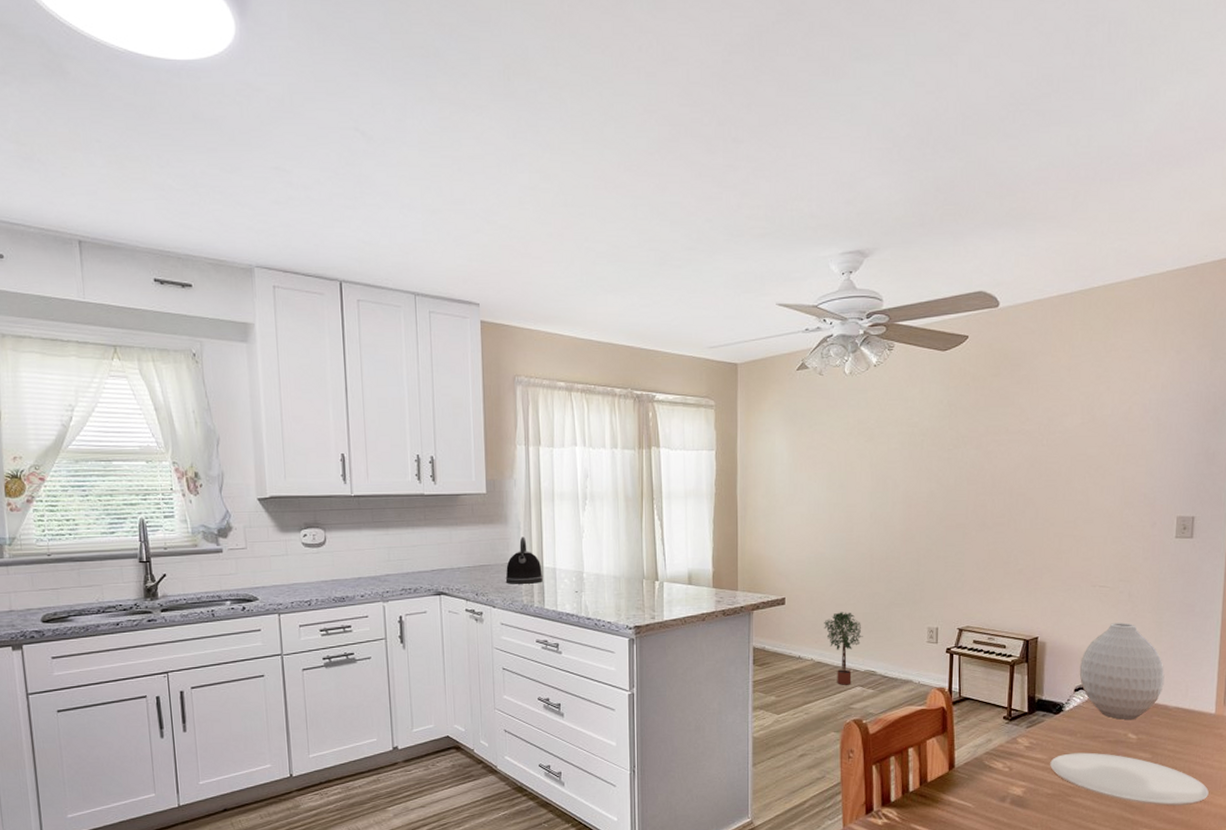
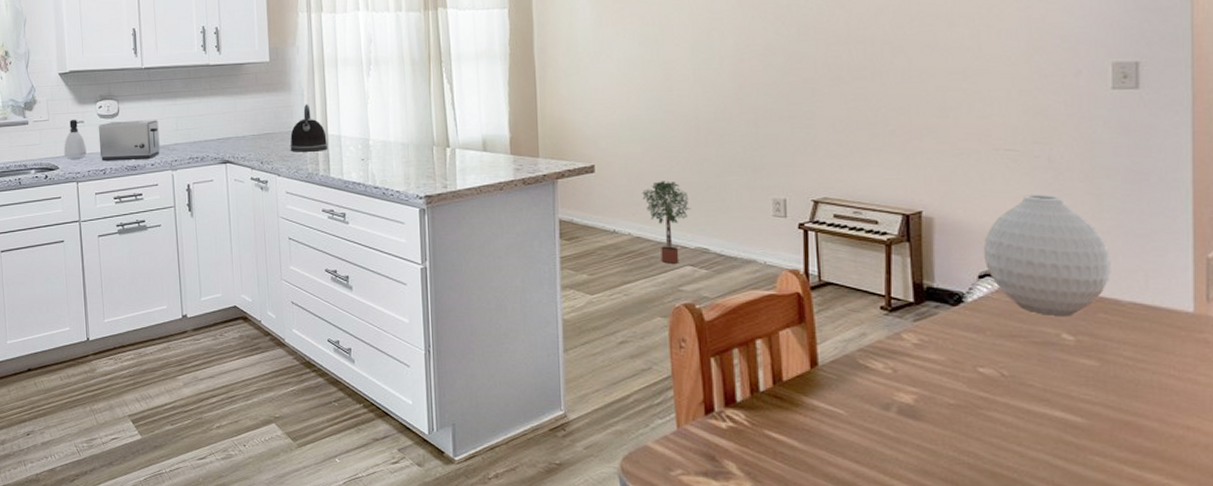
soap dispenser: none [263,548,290,591] -> present [63,120,87,160]
toaster: none [302,550,371,593] -> present [98,120,160,162]
plate: present [1050,752,1209,806] -> none [950,355,1193,430]

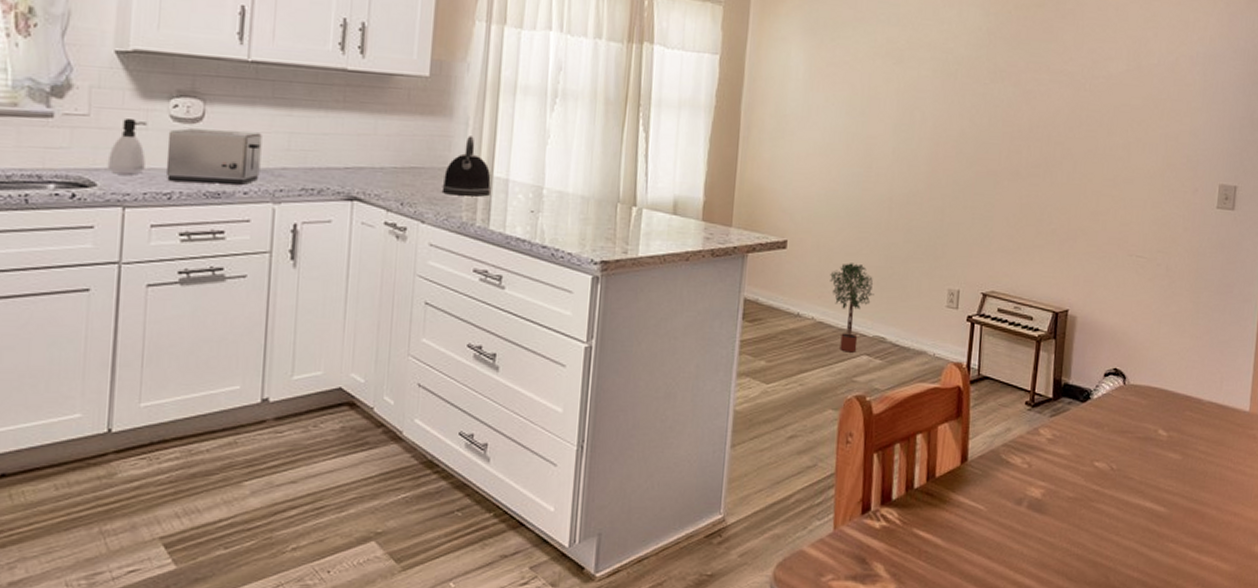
vase: present [983,194,1111,317] -> none [1110,299,1200,414]

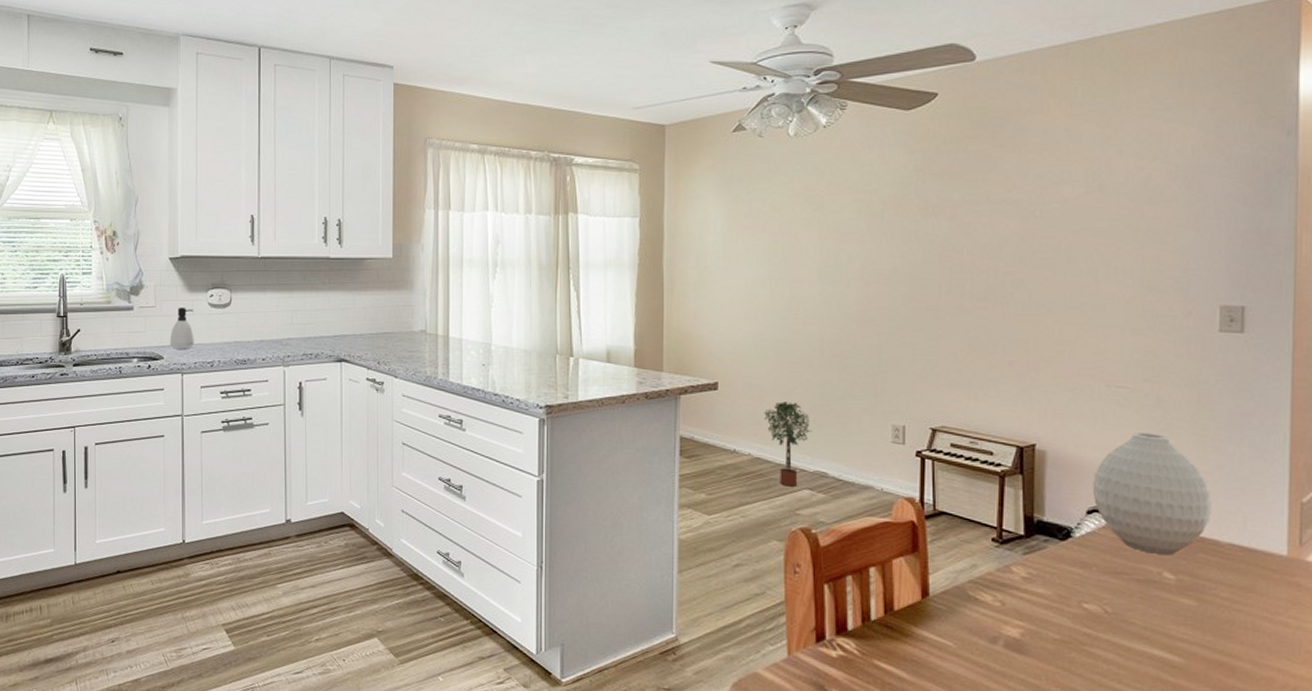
toaster: present [165,128,262,185] -> none [208,312,272,354]
kettle: present [441,136,492,197] -> none [409,304,449,354]
vase: none [1110,299,1200,414] -> present [1092,432,1212,556]

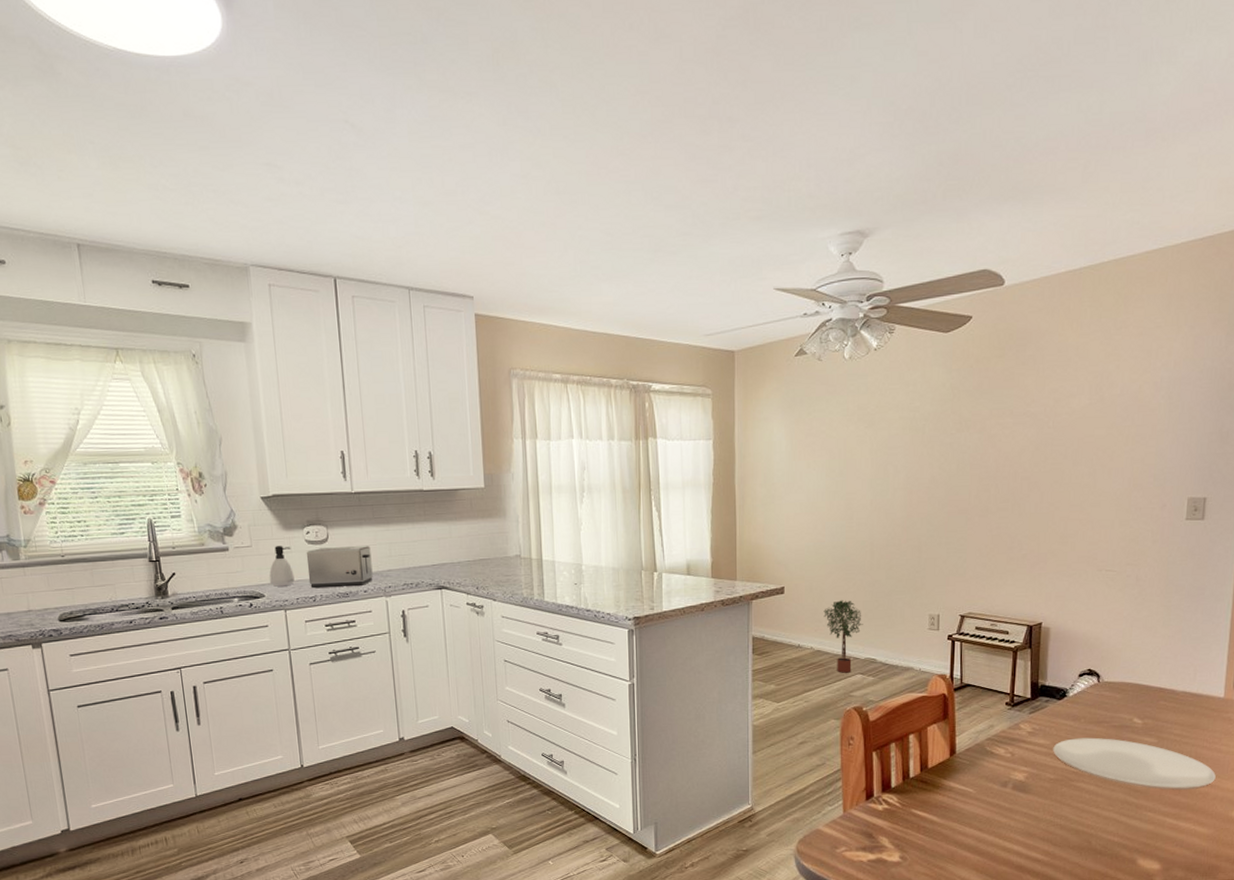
toaster: none [208,312,272,354] -> present [306,546,373,589]
plate: none [1056,590,1284,672] -> present [1053,737,1216,790]
vase: present [1092,432,1212,556] -> none [1084,607,1173,705]

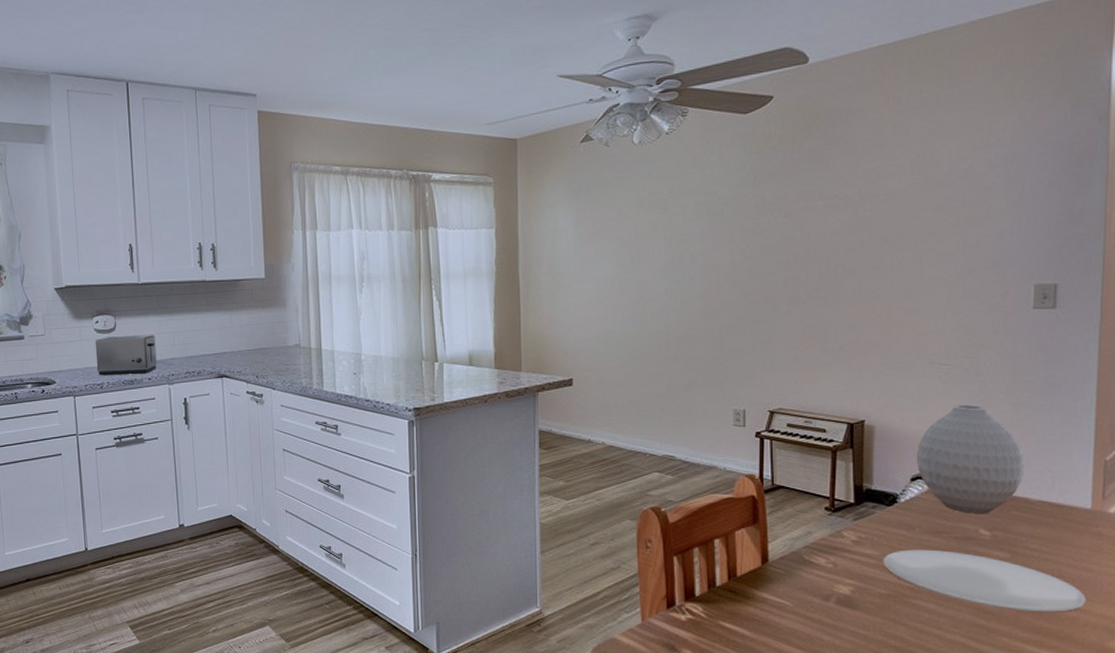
soap dispenser: present [269,546,295,588] -> none [60,335,84,375]
potted tree: present [823,600,863,673] -> none [616,393,660,471]
vase: none [1084,607,1173,705] -> present [916,404,1024,514]

